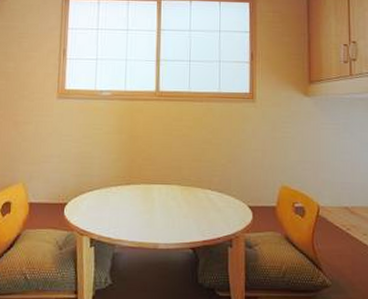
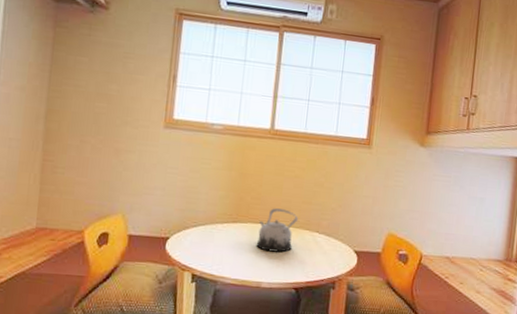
teapot: none [150,168,190,212] -> present [256,208,299,253]

